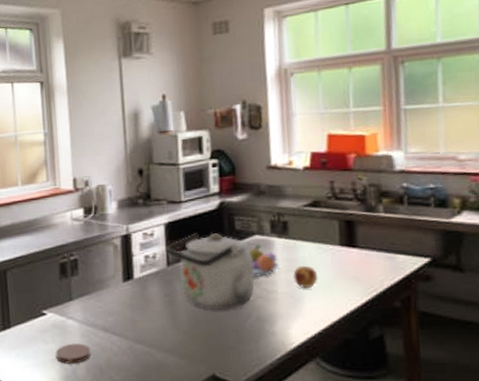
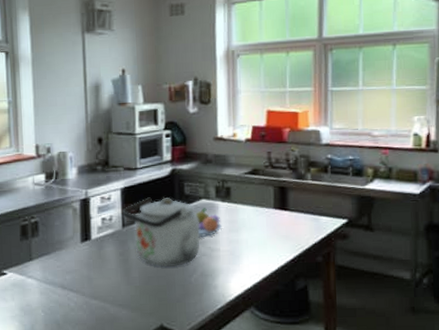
coaster: present [55,343,91,364] -> none [15,300,49,320]
fruit: present [293,265,318,288] -> none [234,226,255,246]

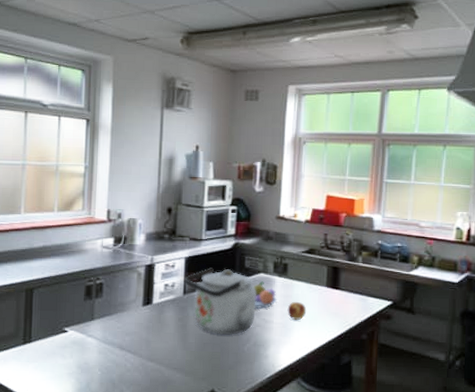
fruit: none [234,226,255,246] -> present [287,301,307,320]

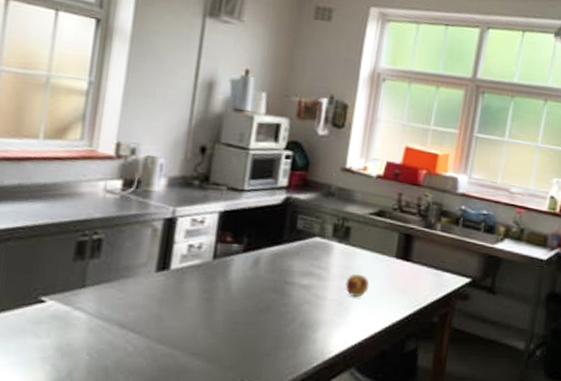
kettle: present [185,268,256,335] -> none [216,226,309,313]
fruit bowl: present [253,281,277,309] -> none [305,247,334,281]

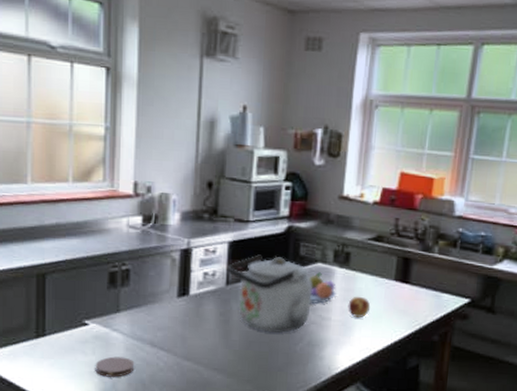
coaster: none [48,339,98,364] -> present [95,356,135,377]
kettle: none [216,226,309,313] -> present [228,254,312,333]
fruit bowl: none [305,247,334,281] -> present [309,272,336,304]

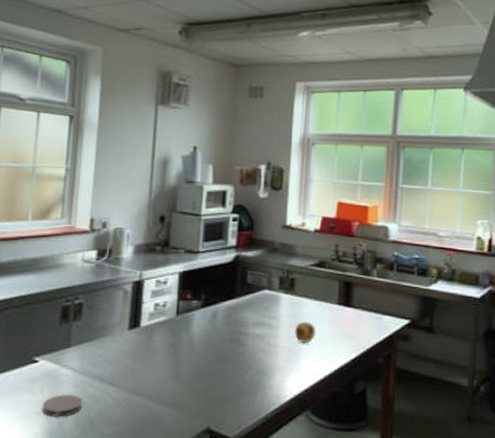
kettle: present [228,254,312,333] -> none [178,284,260,363]
fruit bowl: present [309,272,336,304] -> none [256,299,283,330]

